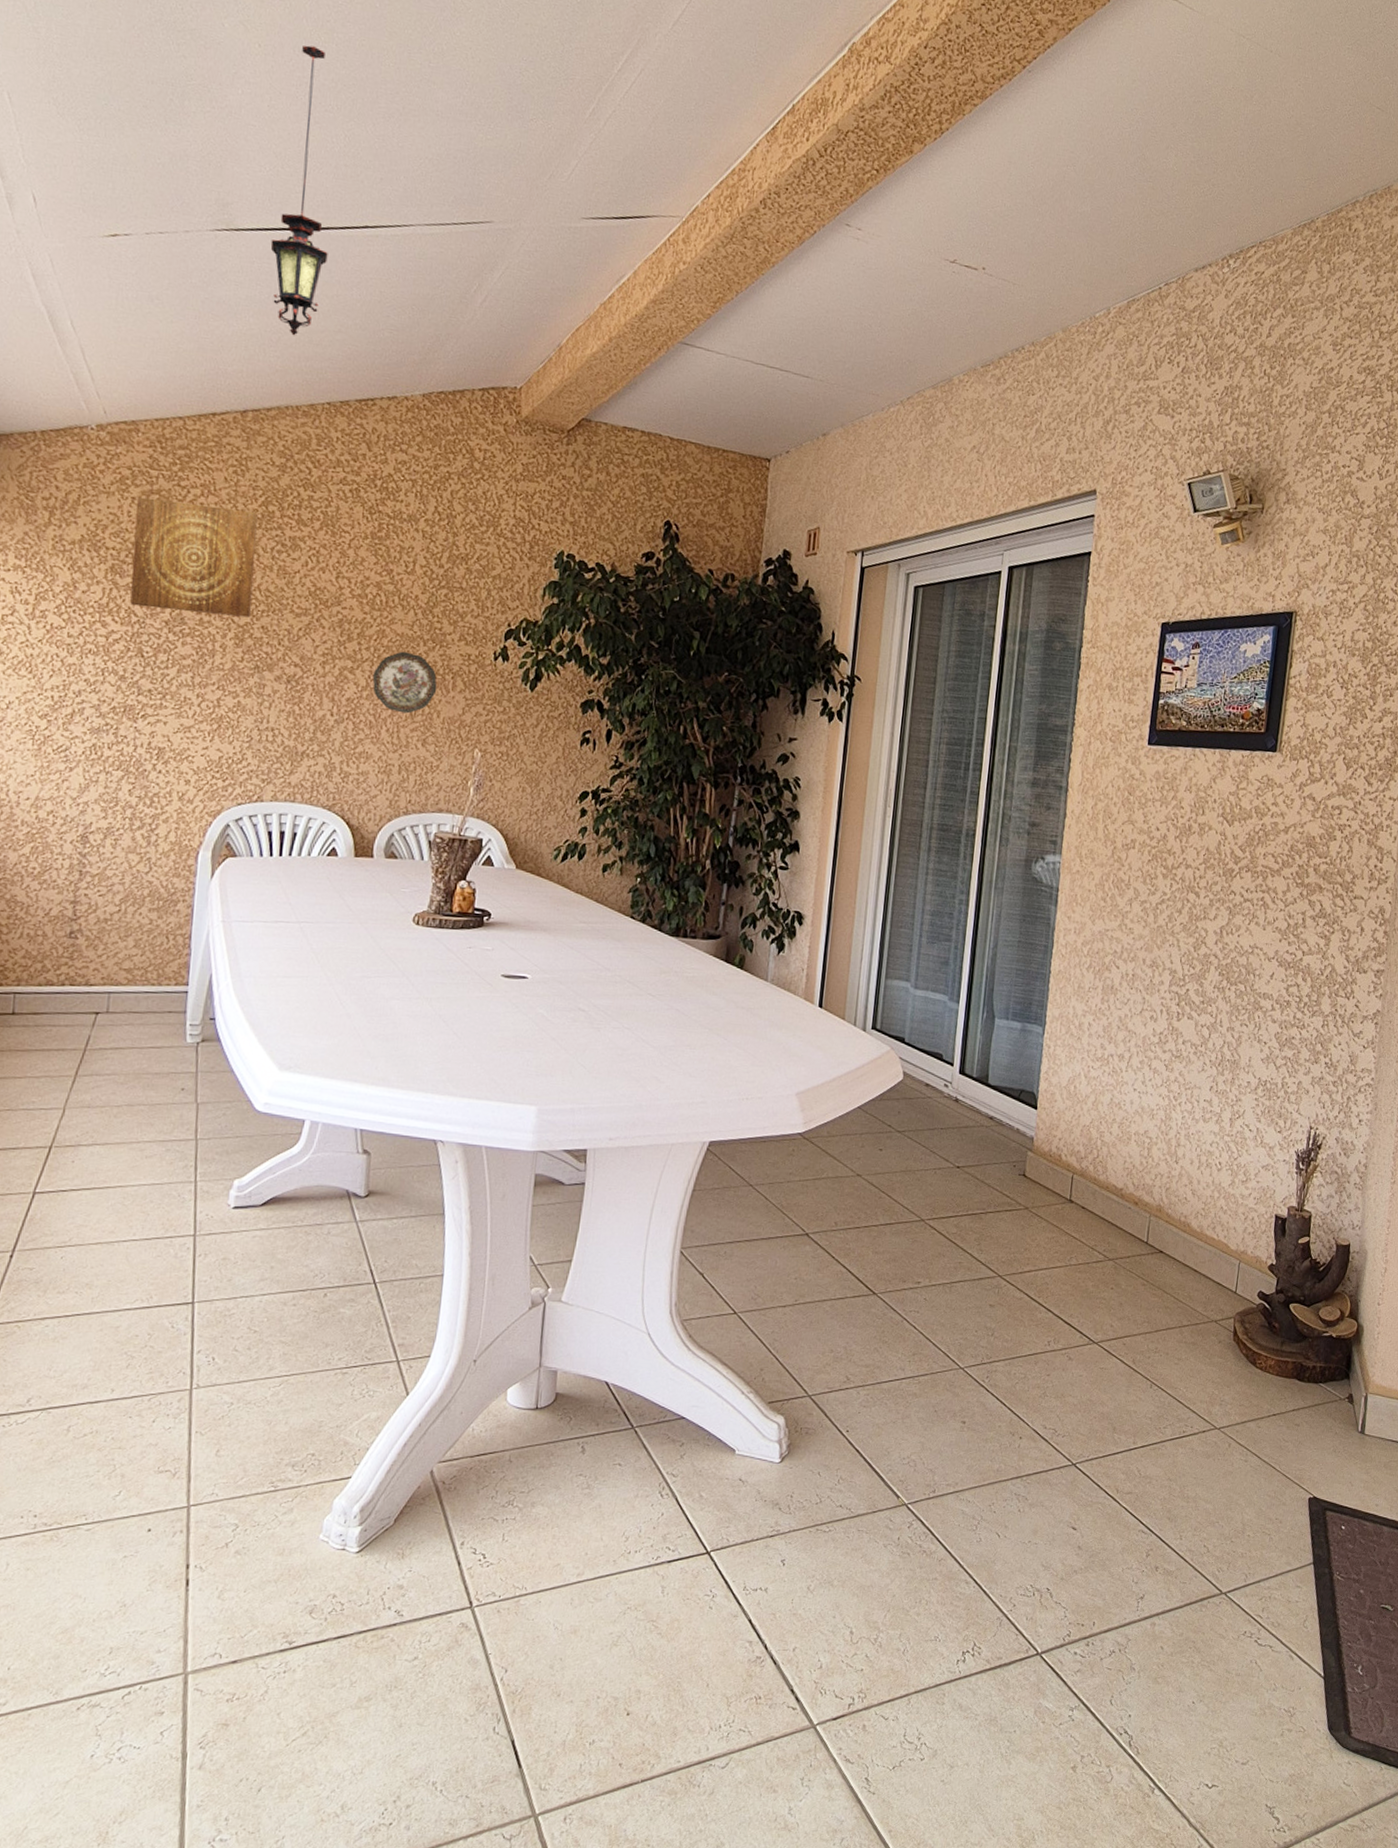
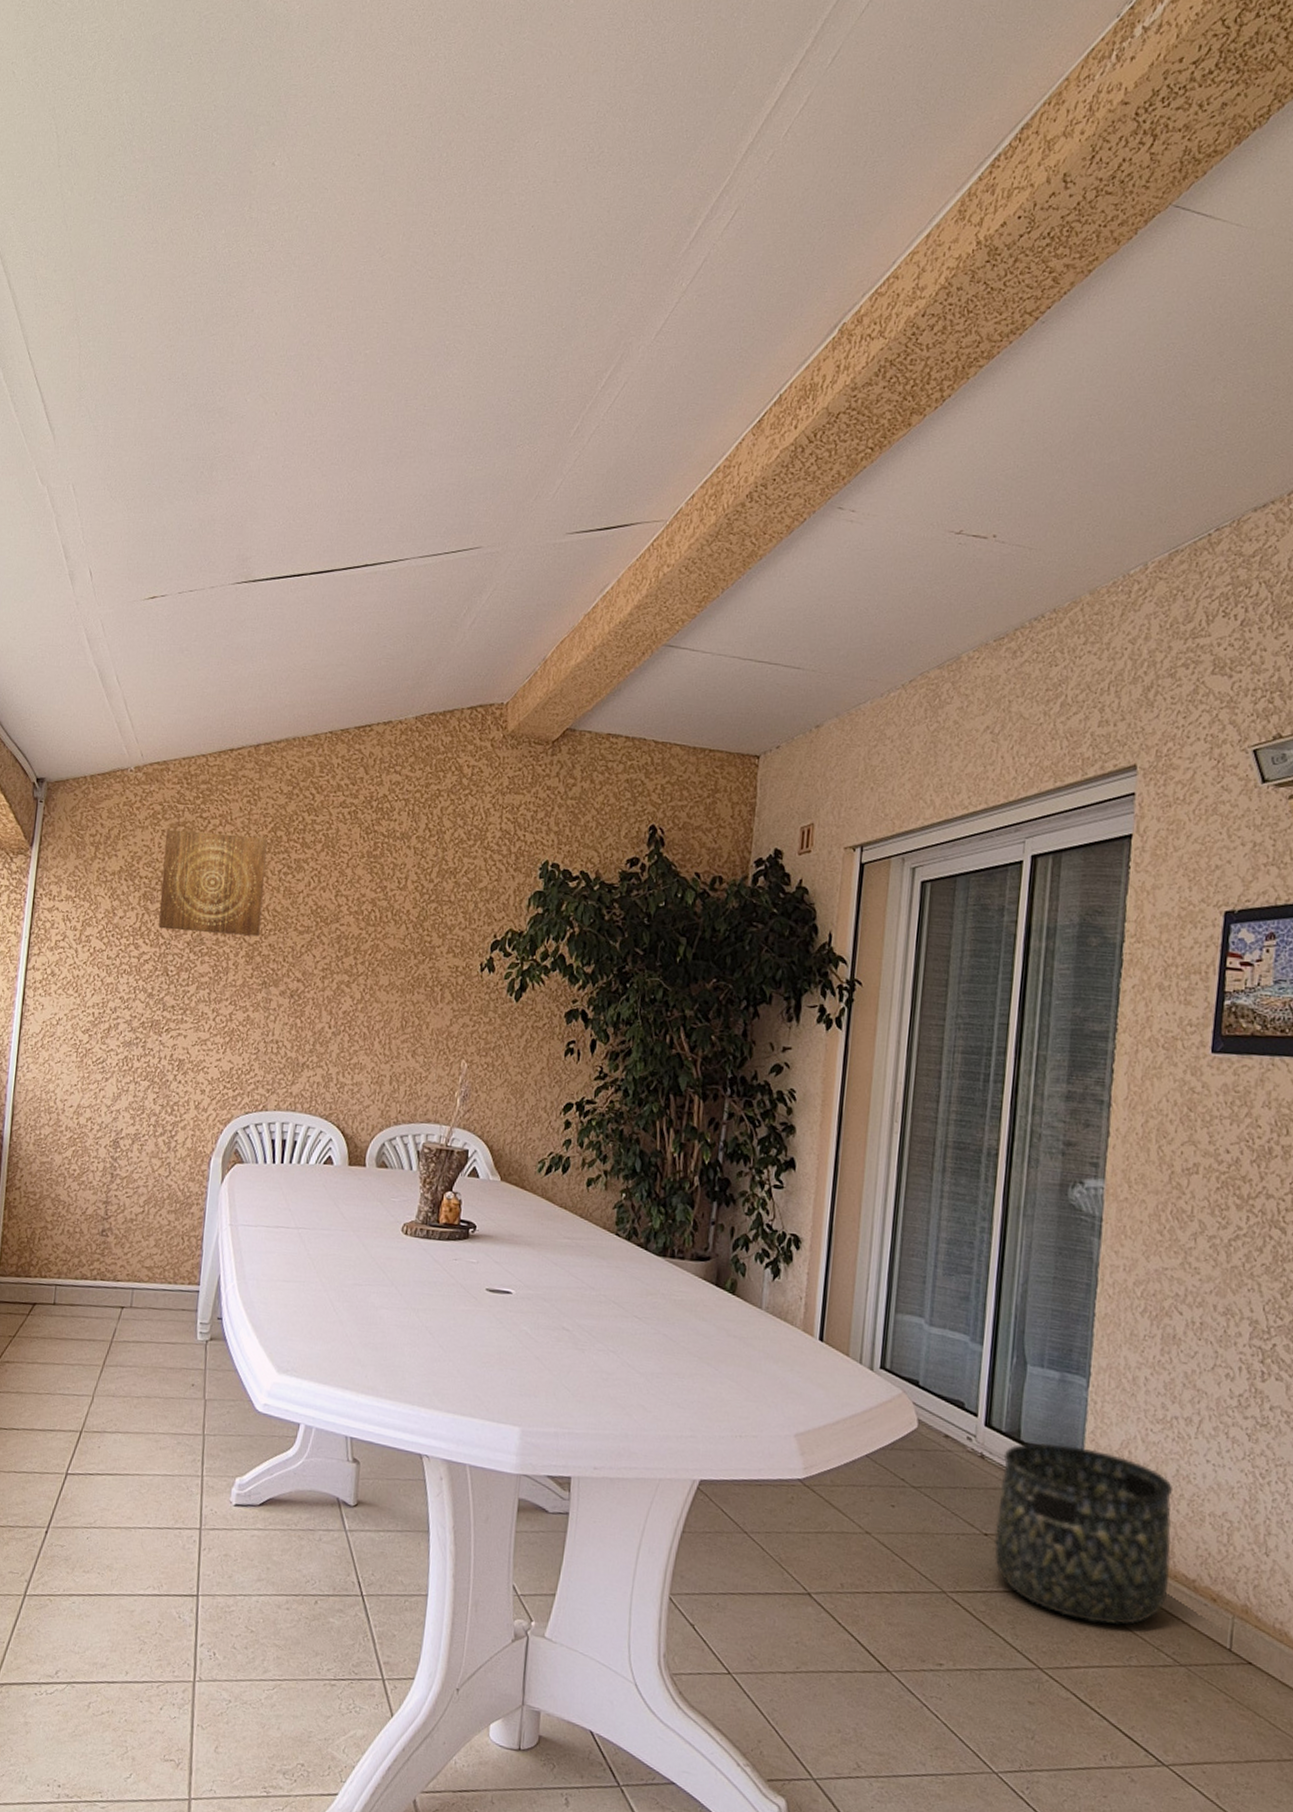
hanging lantern: present [270,45,328,336] -> none [282,407,332,672]
decorative plate: present [372,651,438,714] -> none [366,964,427,1026]
basket: none [965,1084,1108,1232] -> present [994,1442,1174,1625]

